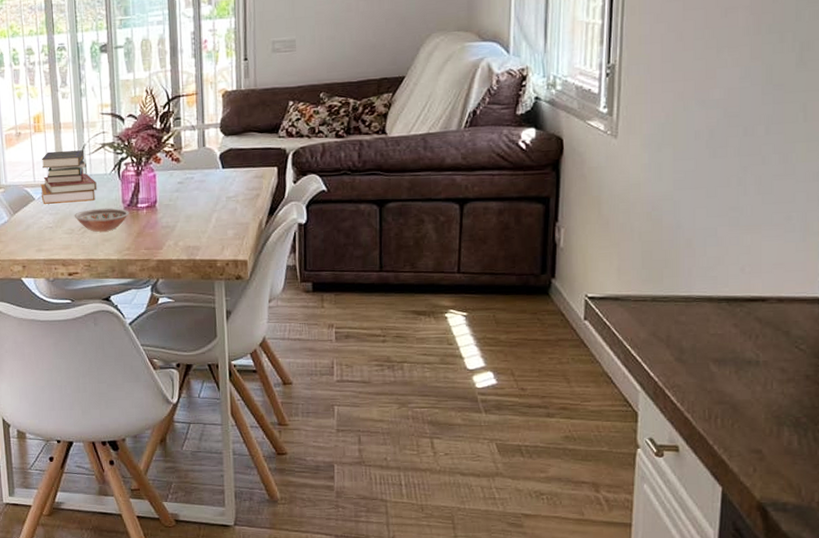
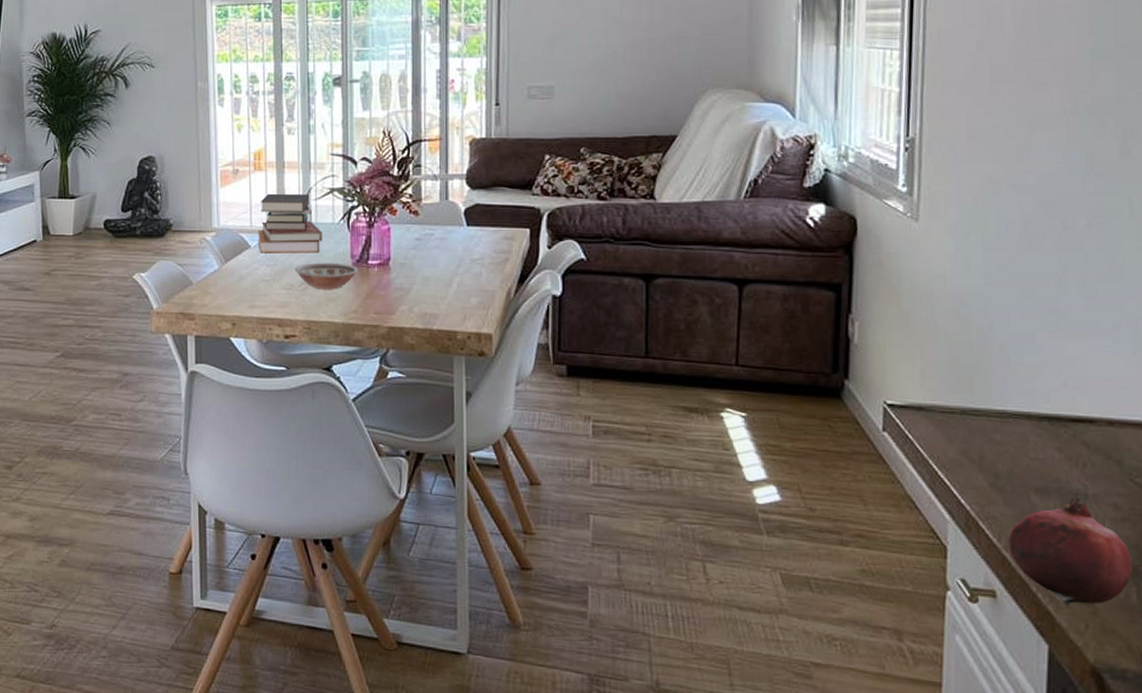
fruit: none [690,363,795,455] -> present [1008,496,1133,607]

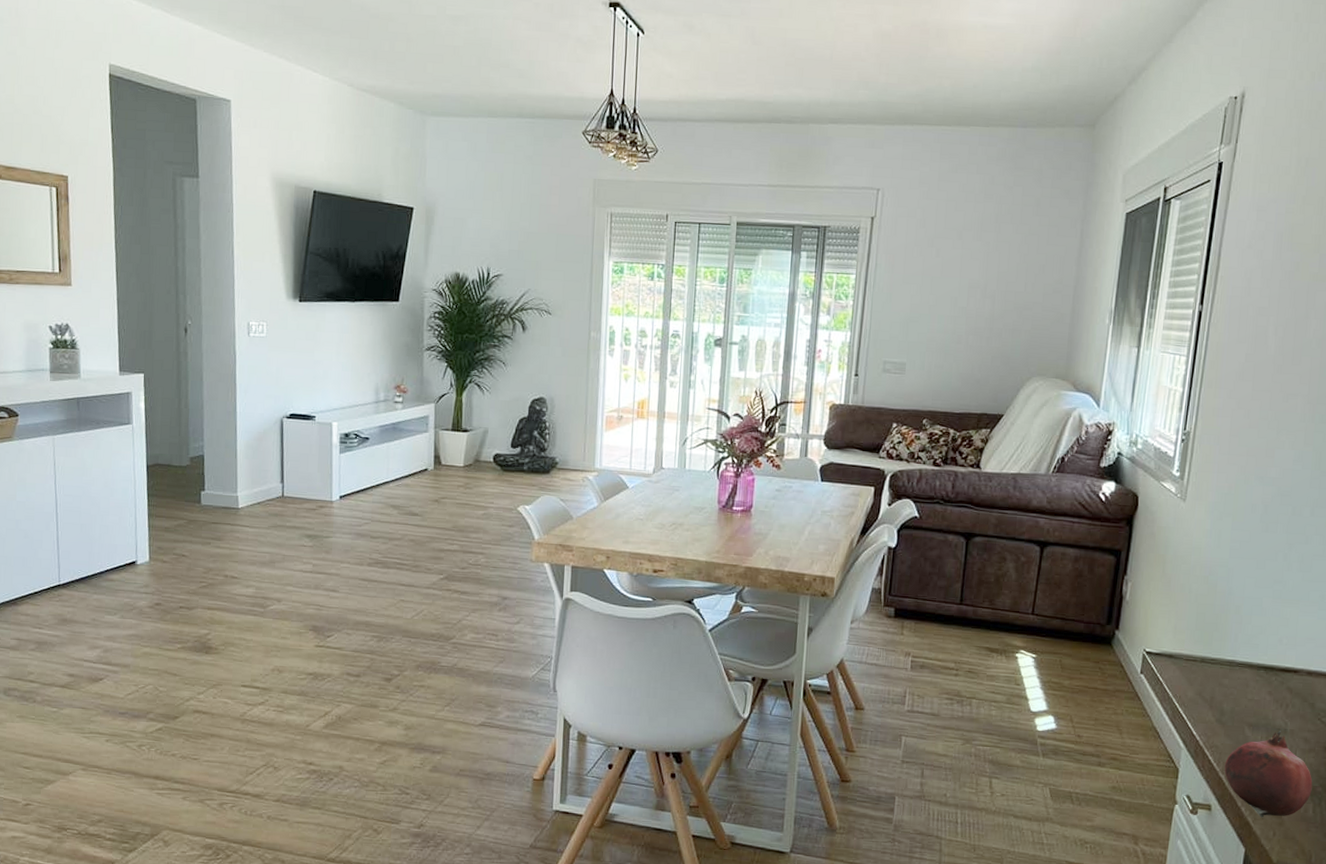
books: present [258,193,322,253] -> none [635,440,694,497]
bowl: present [294,262,358,289] -> none [666,505,724,531]

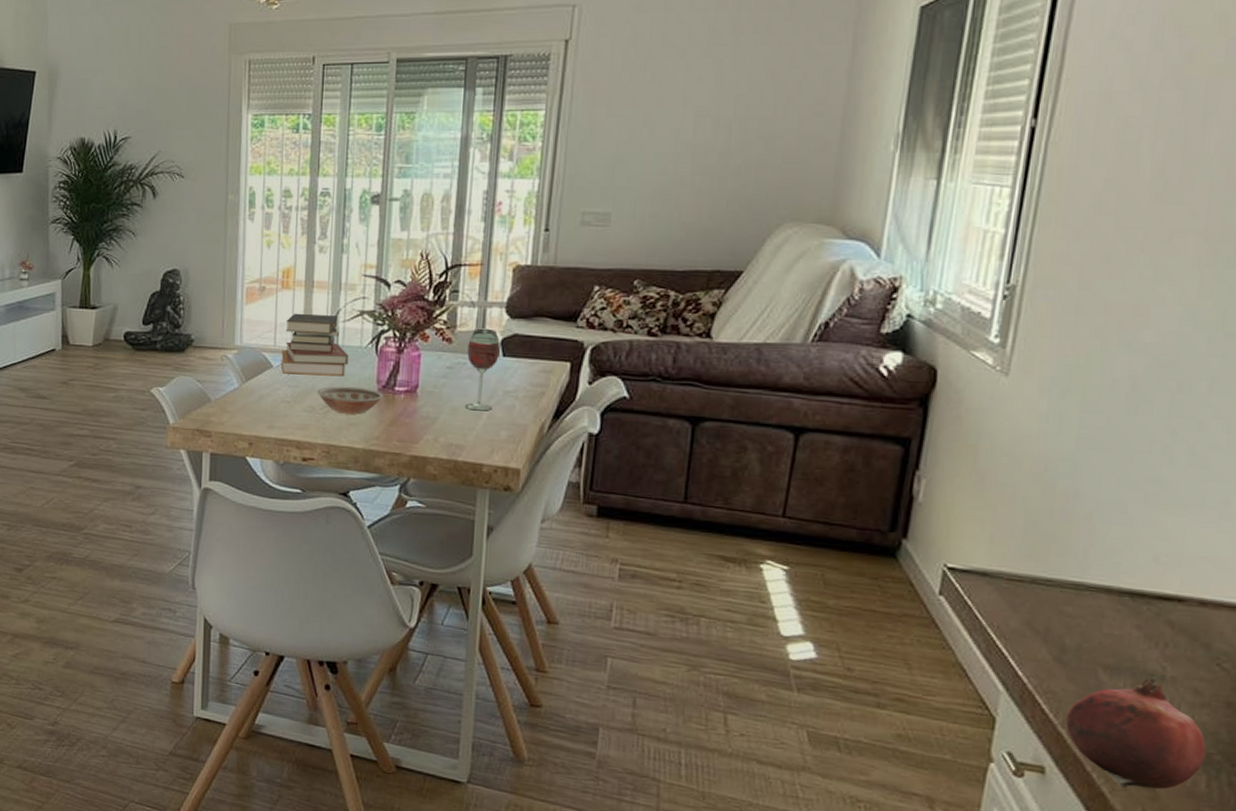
books: none [635,440,694,497] -> present [281,313,349,377]
bowl: none [666,505,724,531] -> present [317,386,384,415]
wineglass: none [791,457,820,528] -> present [465,328,501,411]

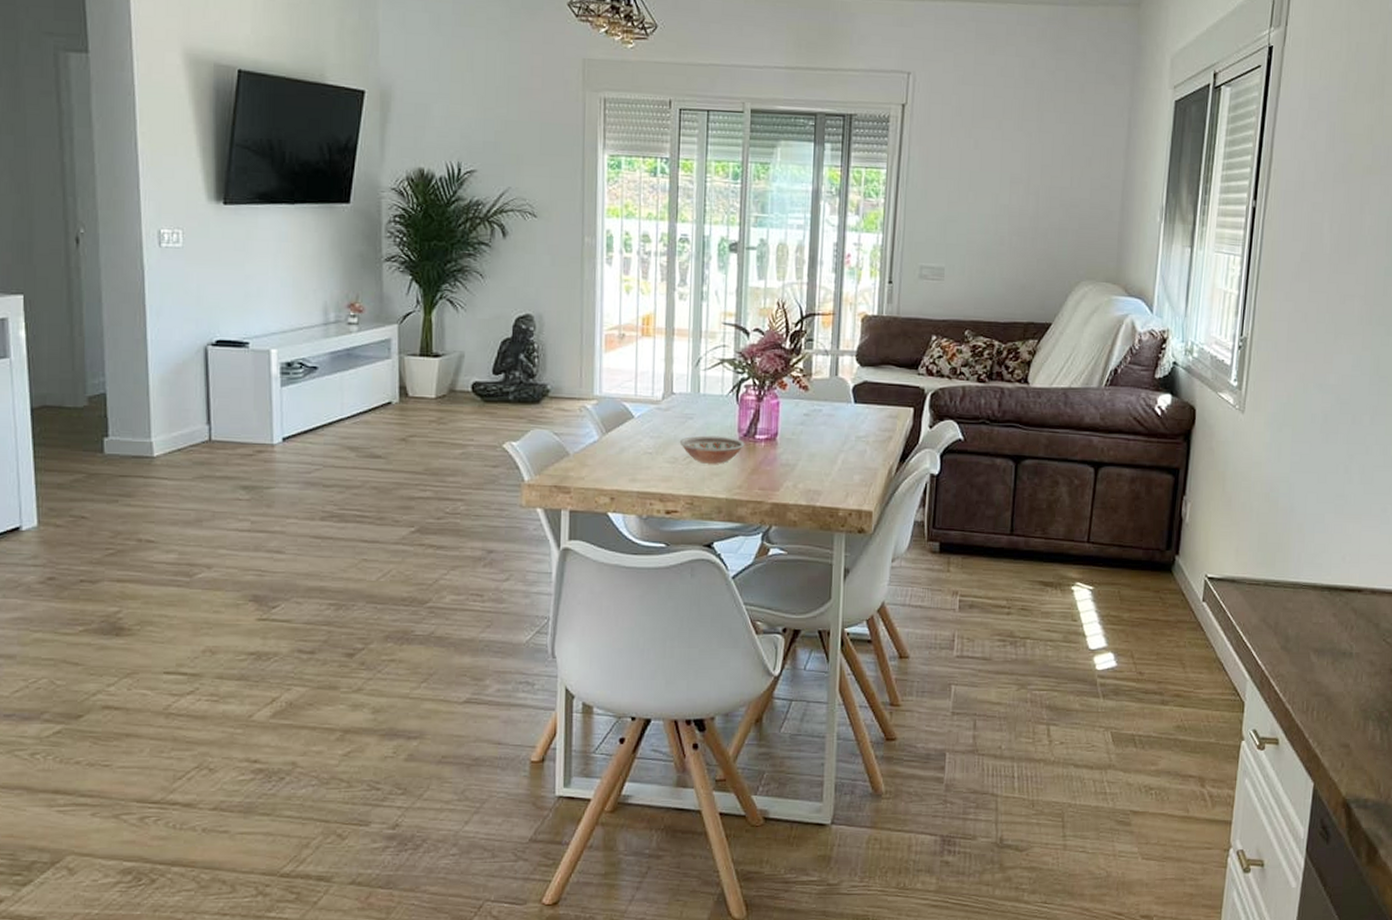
books: present [281,313,349,377] -> none [642,361,710,426]
wineglass: present [465,328,501,411] -> none [822,376,853,457]
fruit: present [1065,677,1207,790] -> none [1291,655,1379,749]

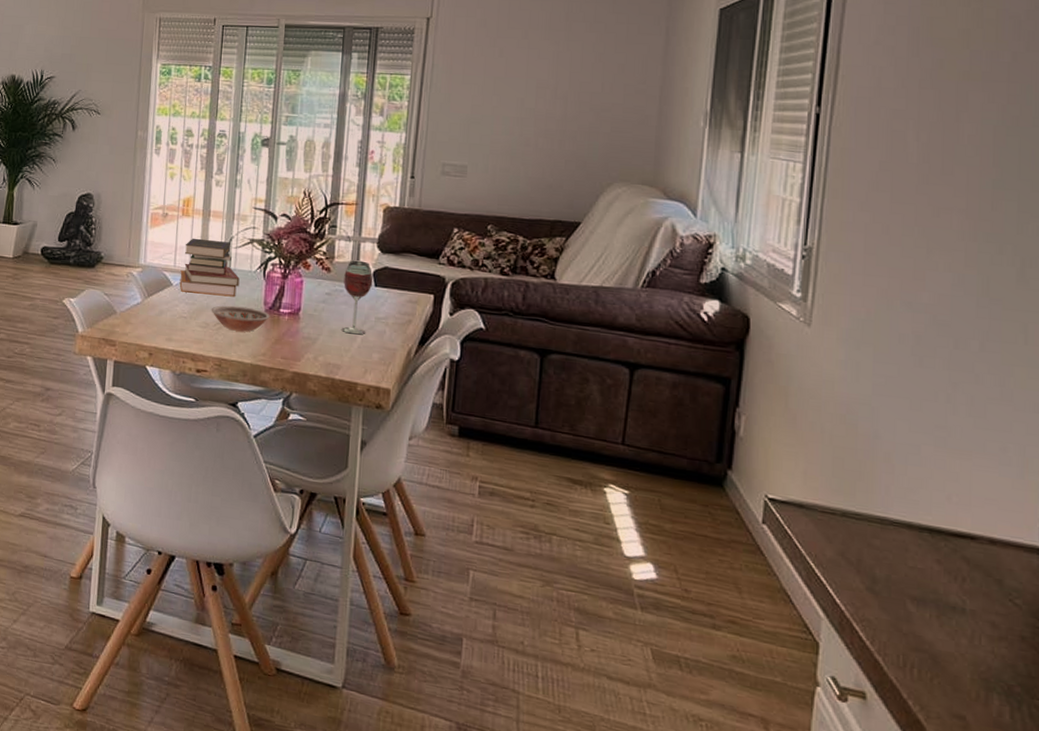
books: none [642,361,710,426] -> present [179,238,240,297]
wineglass: none [822,376,853,457] -> present [342,260,373,335]

